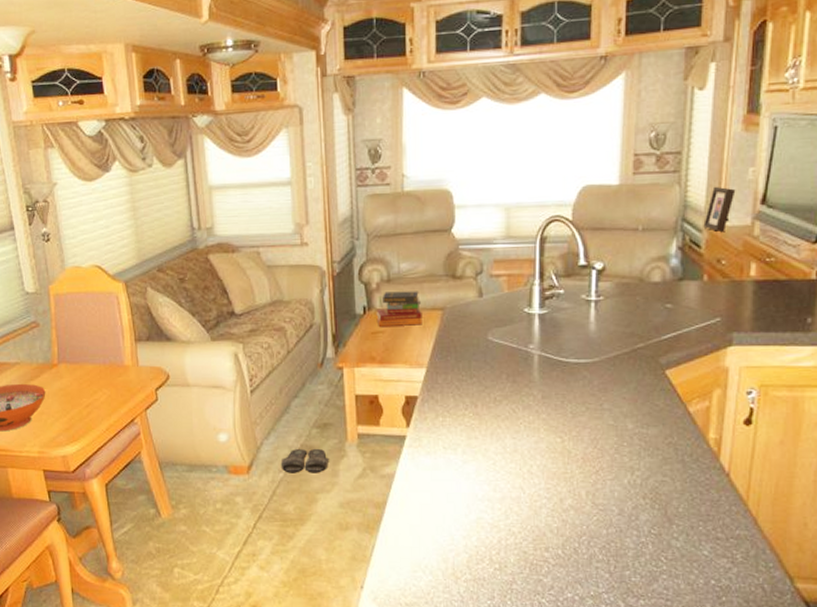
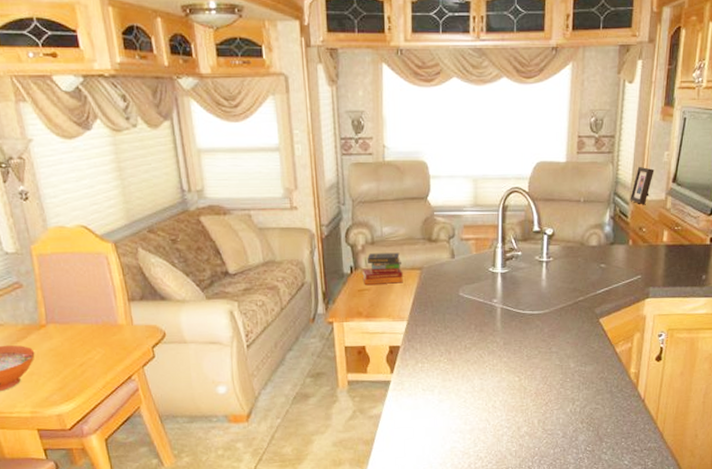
slippers: present [282,448,330,473] -> none [279,395,323,419]

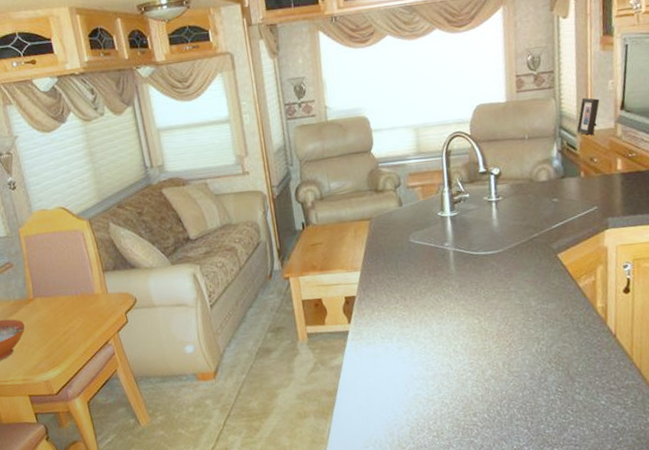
books: present [362,252,403,285] -> none [313,205,354,239]

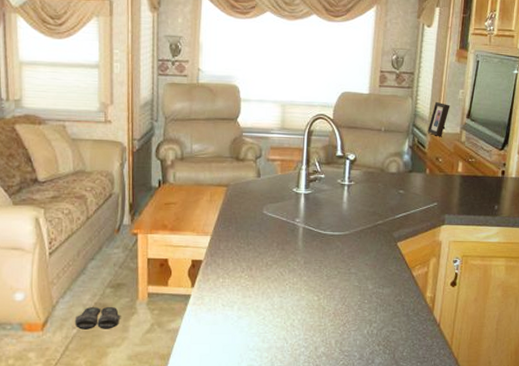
slippers: none [243,349,285,374] -> present [76,306,121,330]

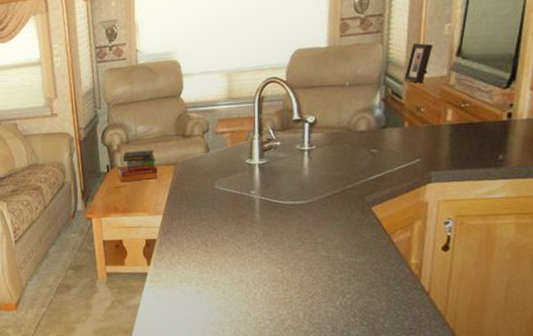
slippers: present [76,306,121,330] -> none [43,286,84,308]
books: none [170,168,210,199] -> present [118,150,158,182]

